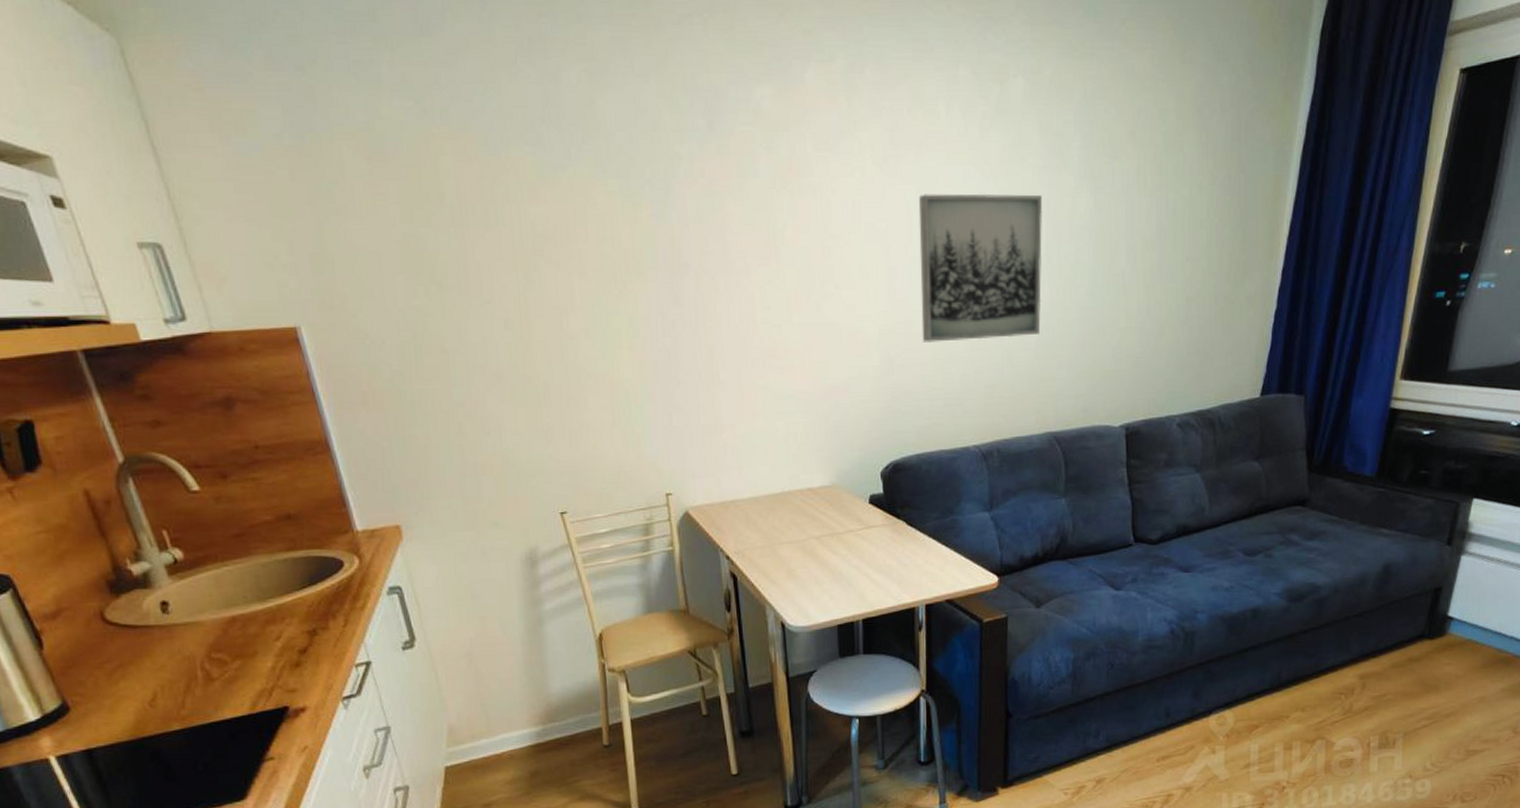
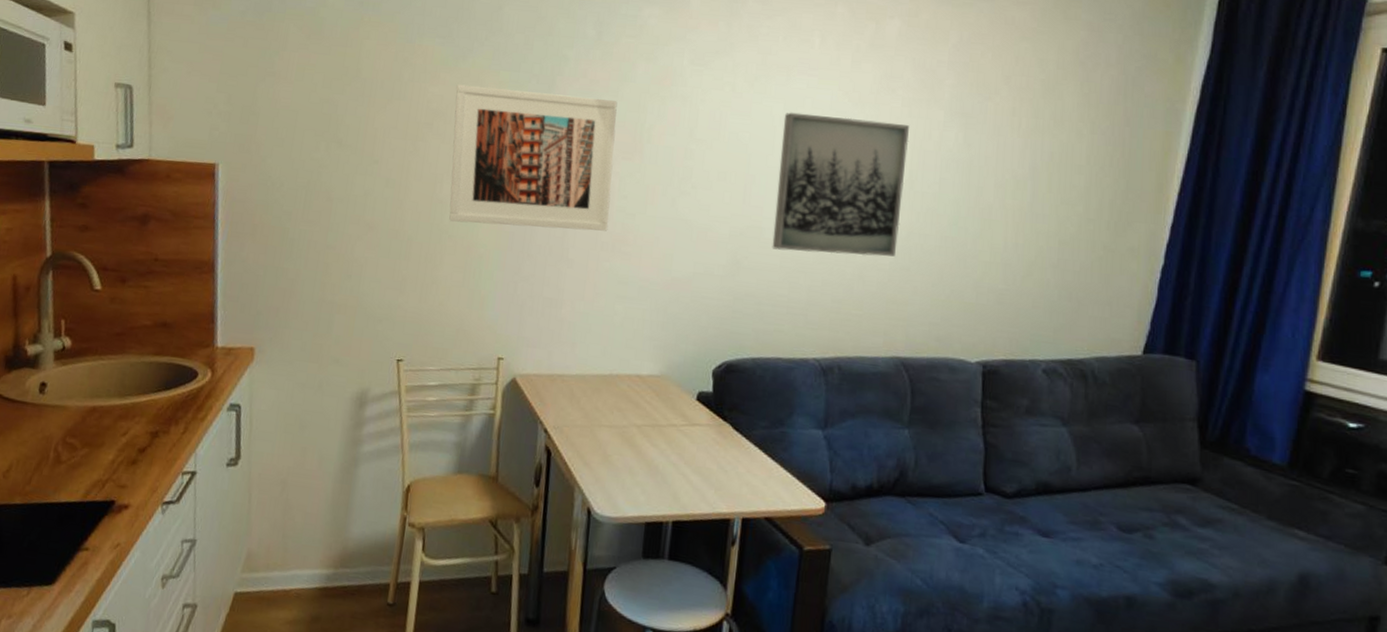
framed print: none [560,199,756,358] -> present [449,84,618,231]

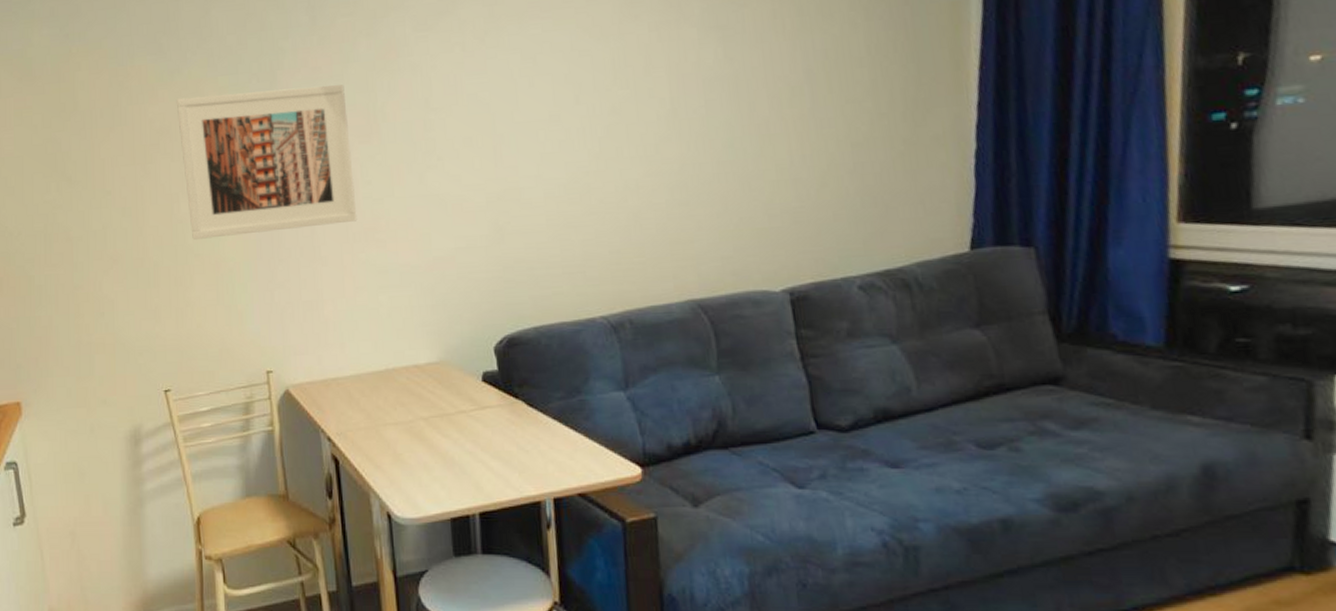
wall art: present [772,112,909,257] -> none [523,51,671,208]

